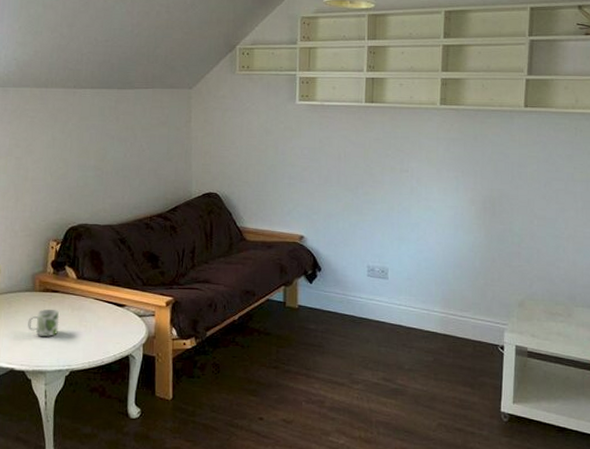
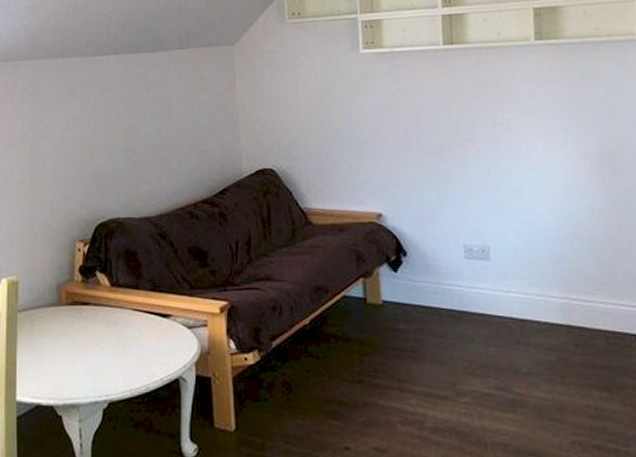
mug: present [28,309,60,338] -> none [54,325,92,362]

